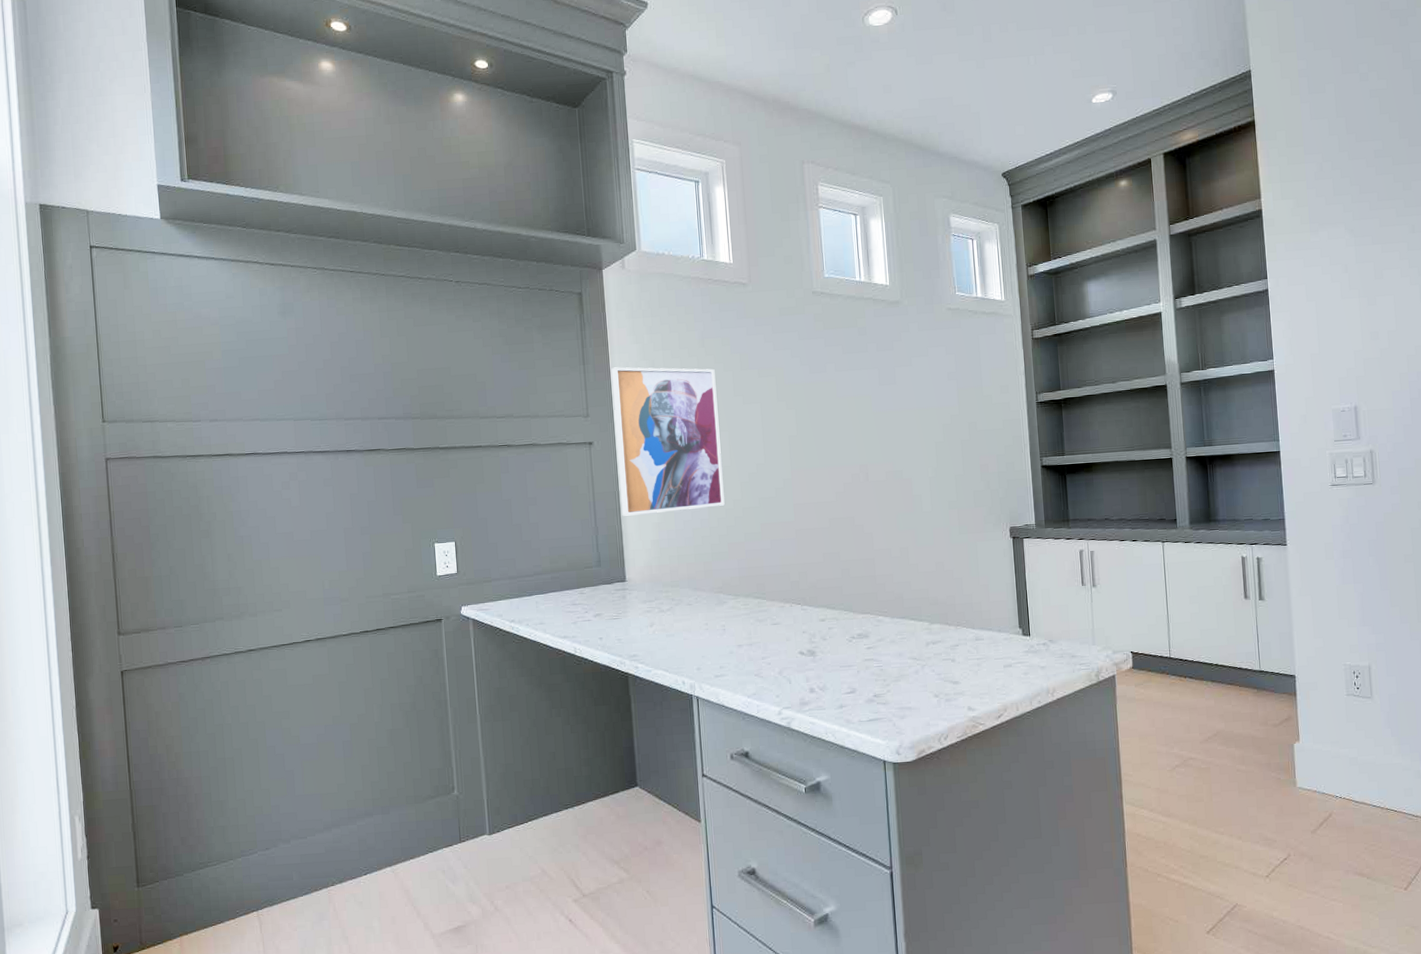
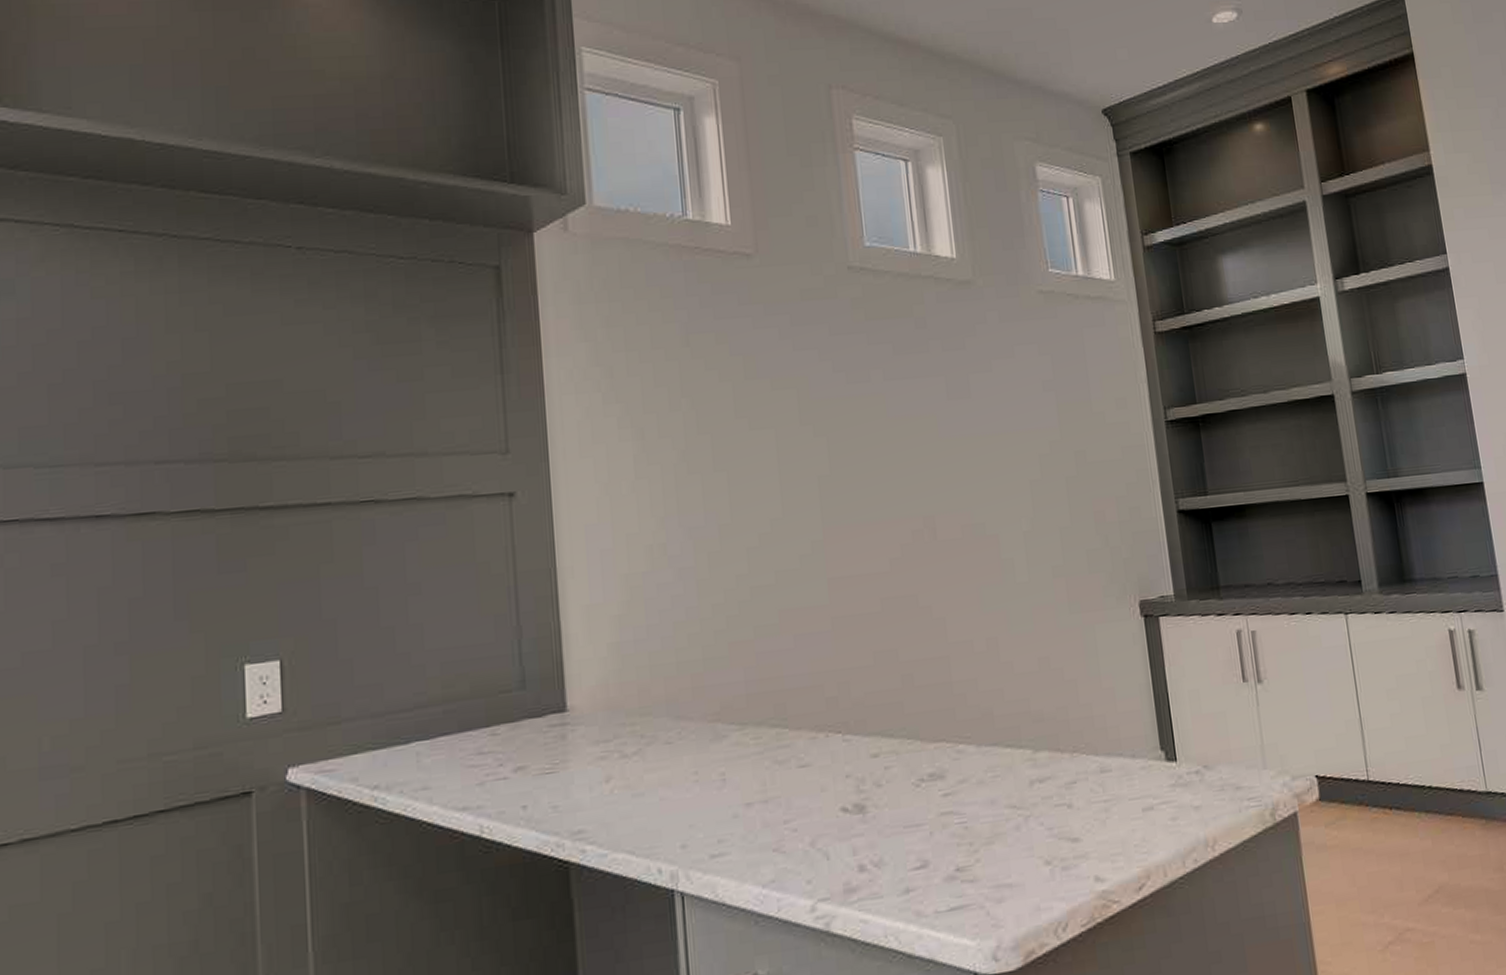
wall art: present [611,367,725,516] -> none [545,376,723,607]

